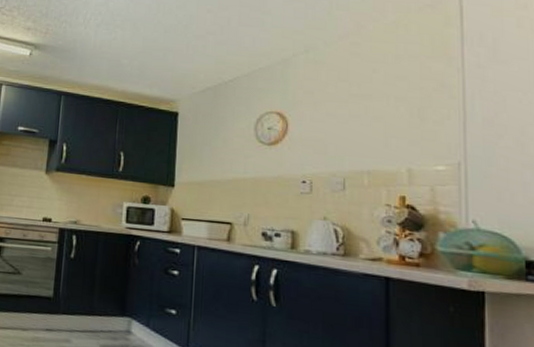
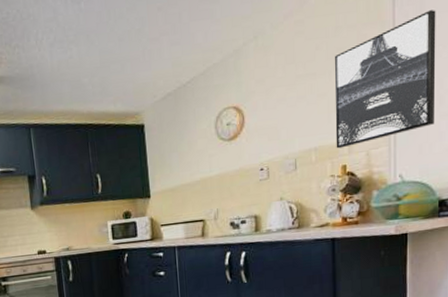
wall art: none [393,55,516,178] -> present [334,10,436,149]

